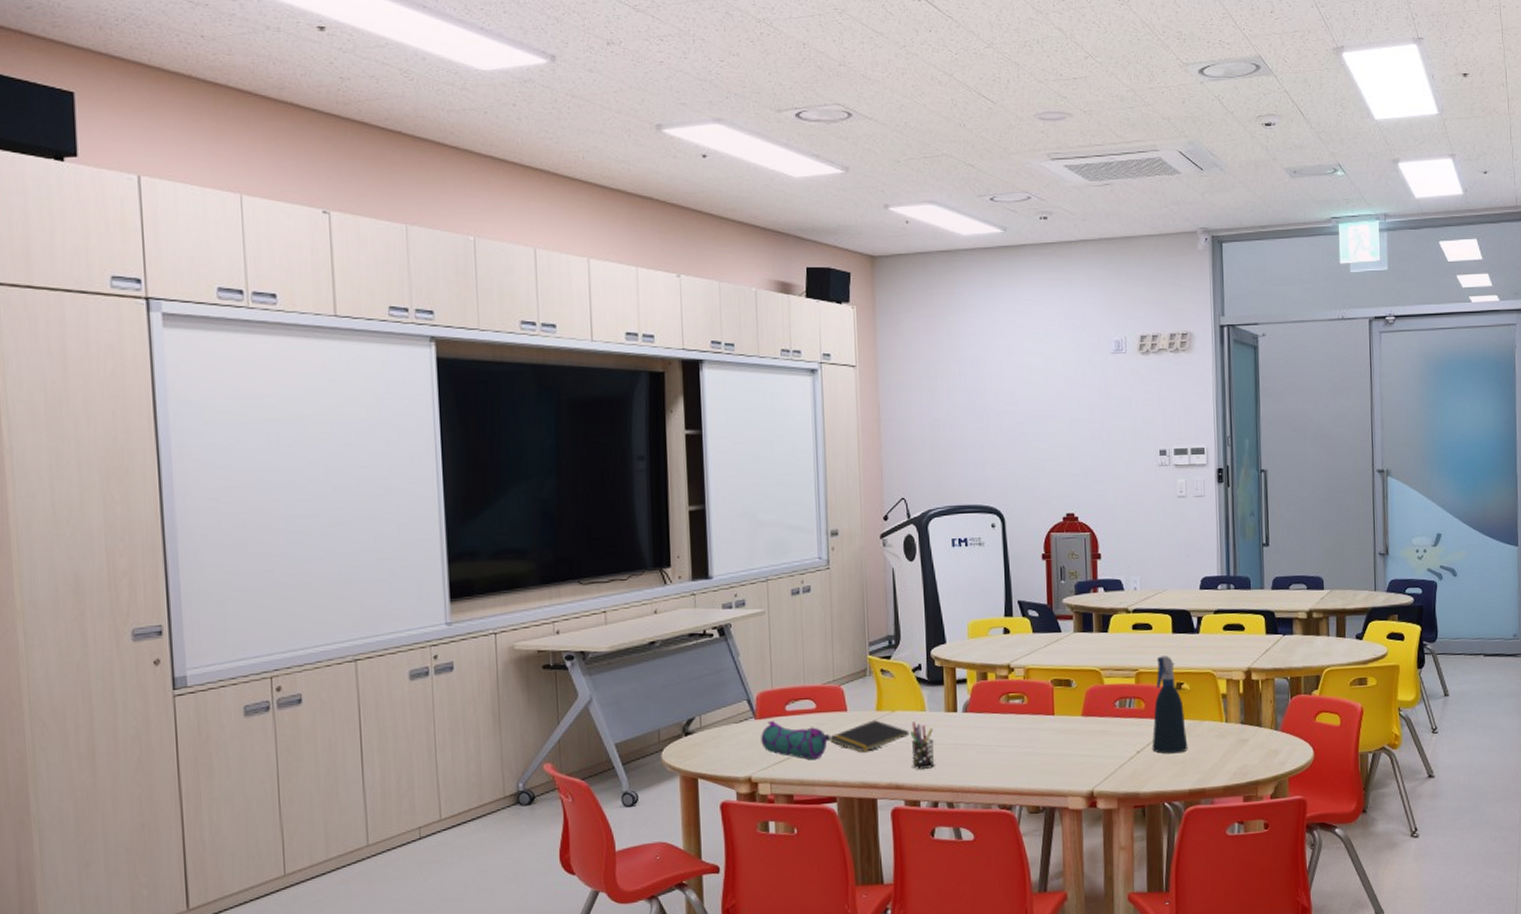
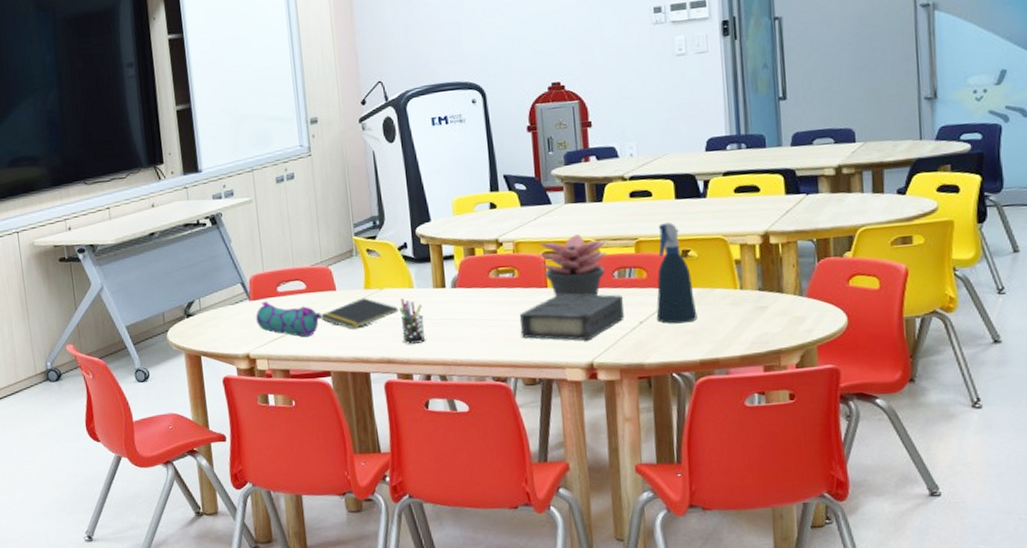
book: none [1026,722,1123,769] -> present [519,294,624,341]
succulent plant: none [1049,663,1110,725] -> present [539,234,607,297]

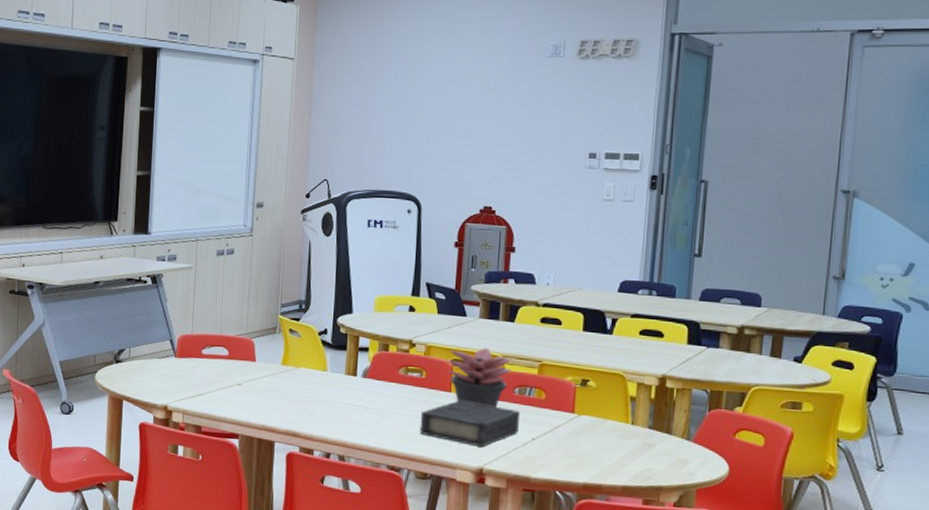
pencil case: present [256,301,322,337] -> none [178,360,238,400]
notepad: present [320,298,398,329] -> none [237,373,310,400]
pen holder: present [399,298,426,345] -> none [309,379,333,424]
spray bottle: present [656,222,698,324] -> none [548,351,588,447]

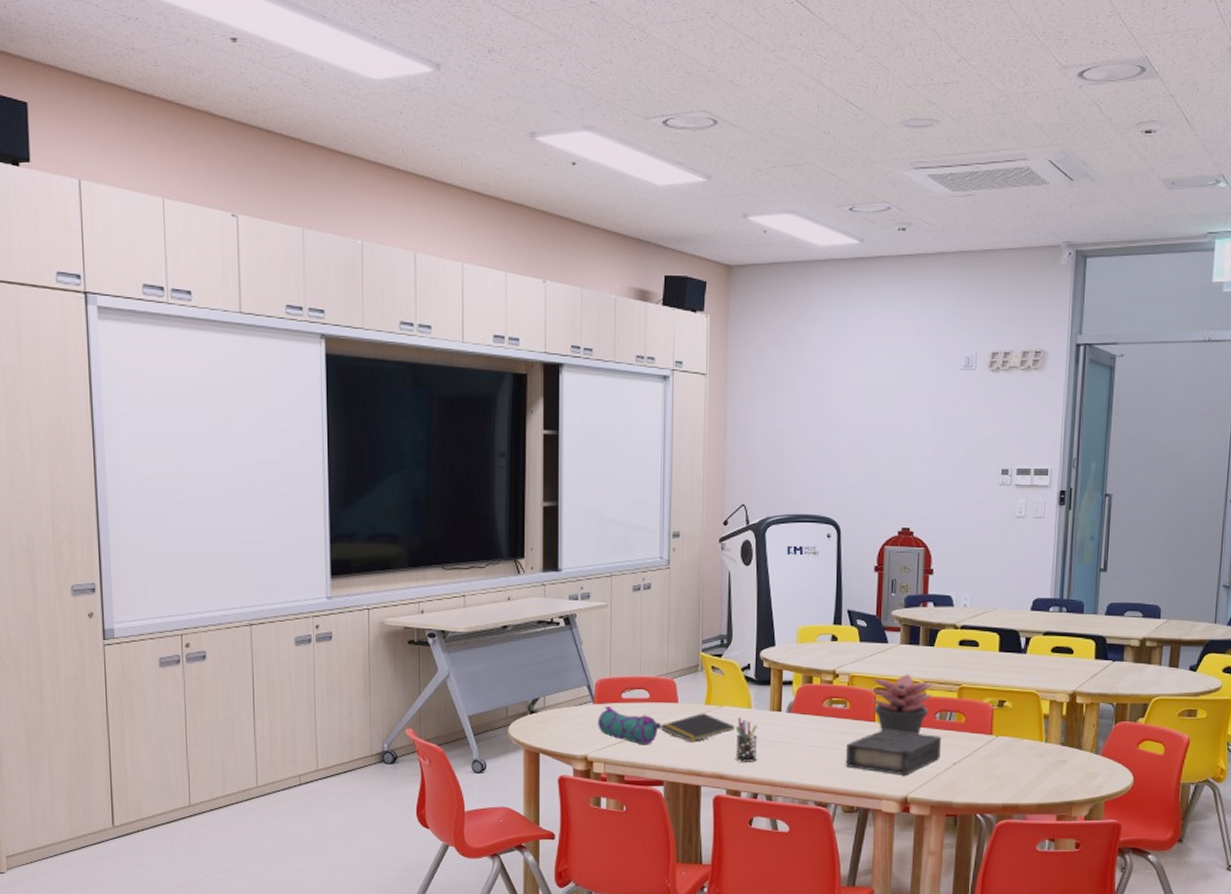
pencil case: none [178,360,238,400] -> present [598,705,661,745]
notepad: none [237,373,310,400] -> present [660,713,735,742]
pen holder: none [309,379,333,424] -> present [735,717,758,763]

